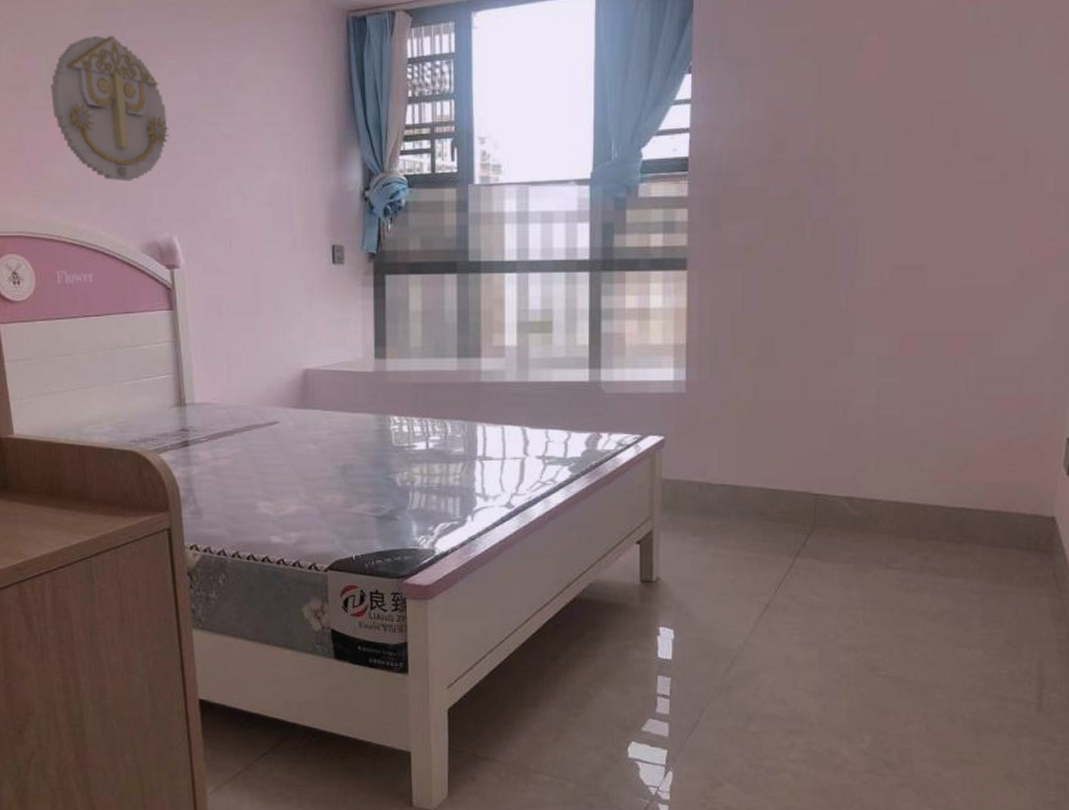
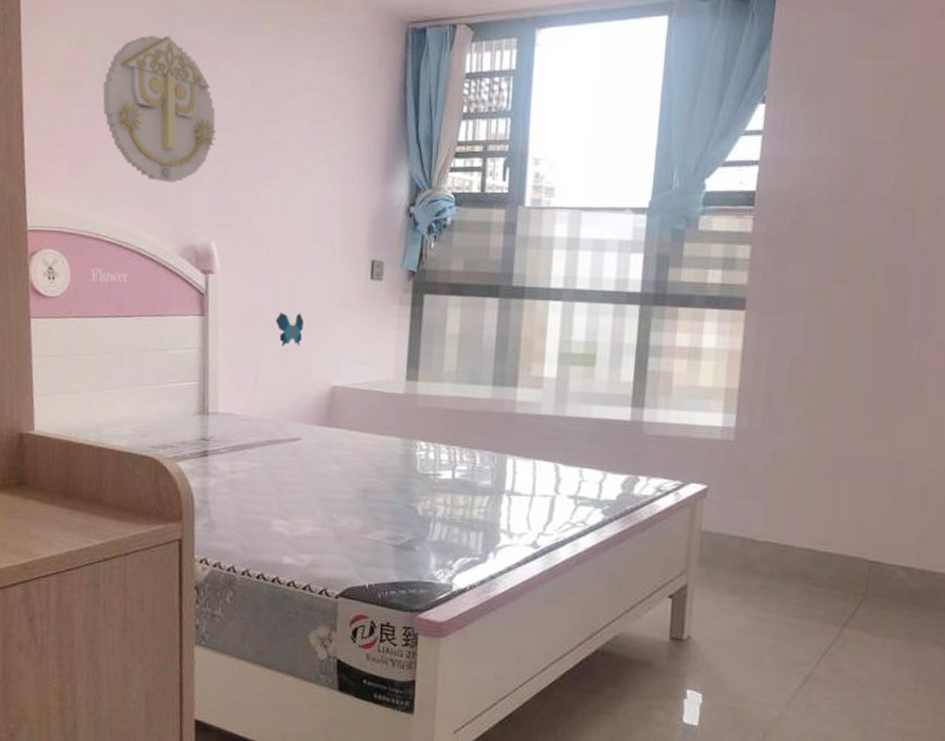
decorative butterfly: none [243,300,271,334] -> present [275,312,304,347]

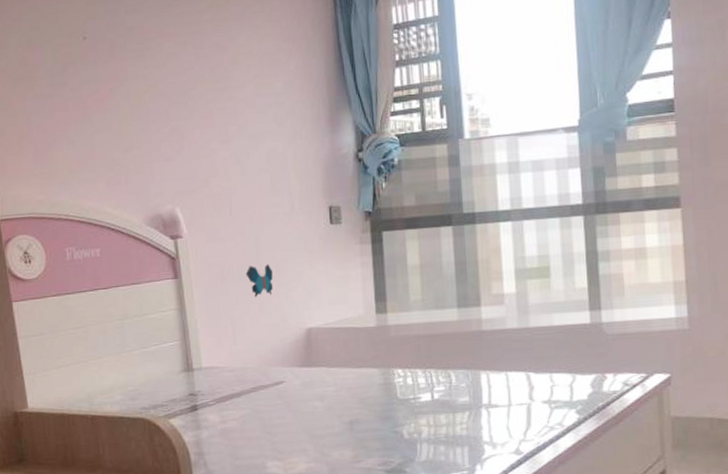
wall decoration: present [103,35,217,183] -> none [56,24,169,159]

